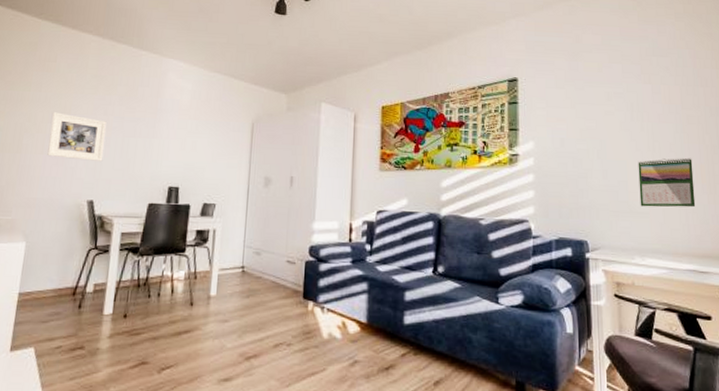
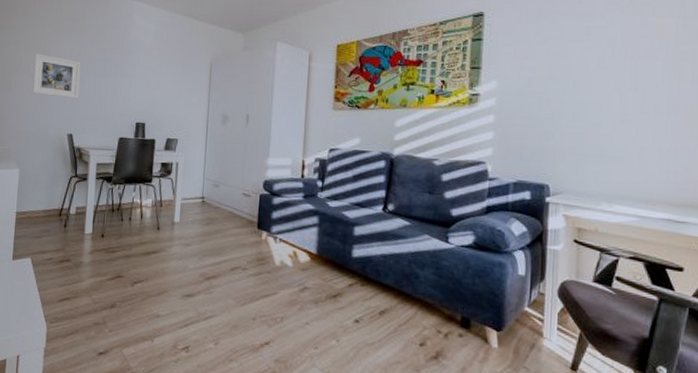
calendar: present [638,157,696,208] -> none [613,98,682,153]

